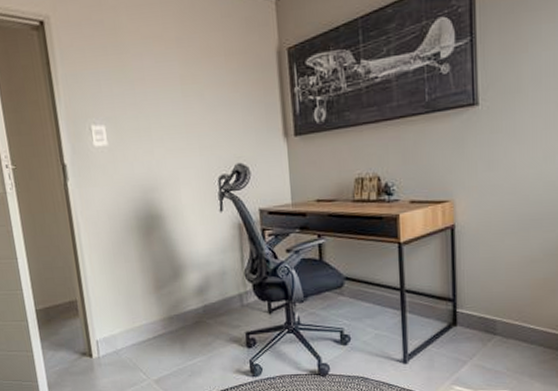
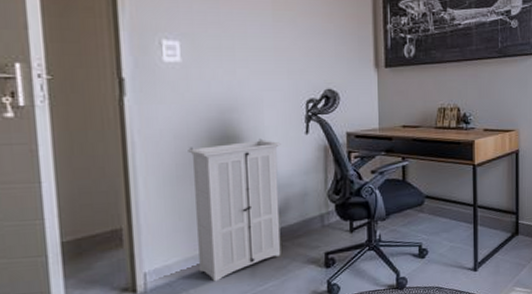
storage cabinet: none [120,217,206,353] -> present [188,138,281,282]

